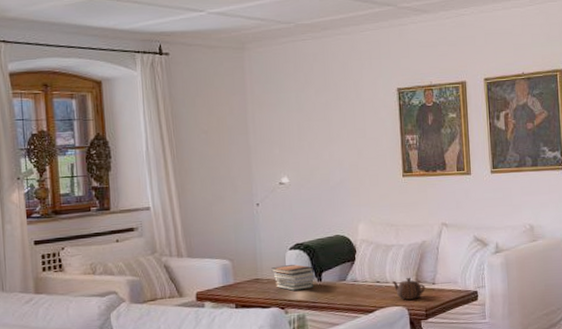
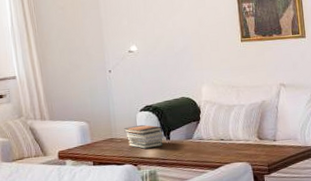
teapot: present [392,278,426,300] -> none [235,135,267,156]

